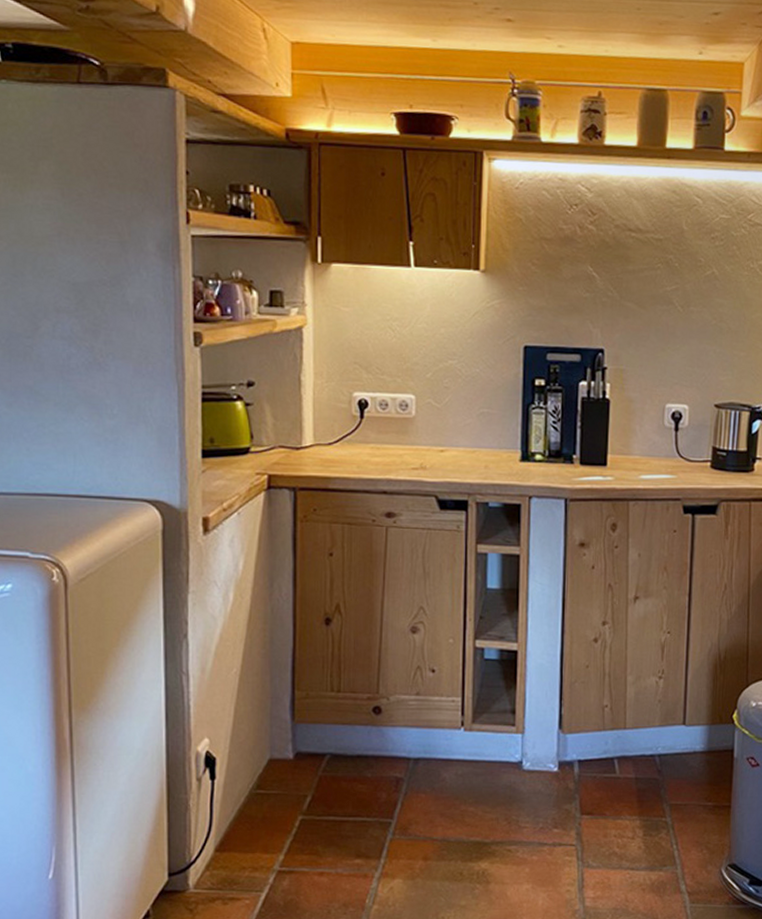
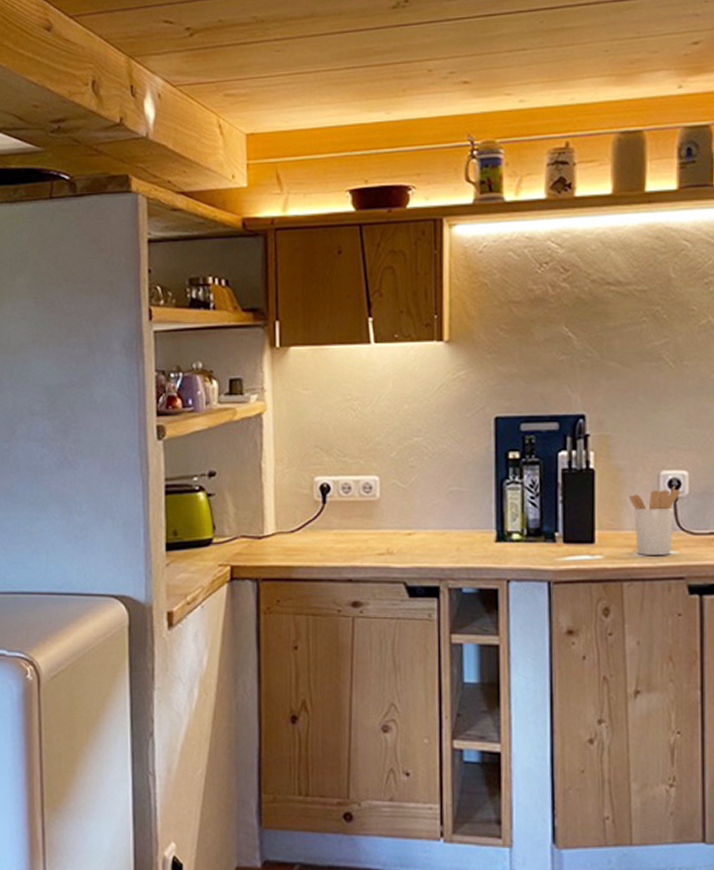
utensil holder: none [637,418,681,479] -> present [628,486,680,555]

